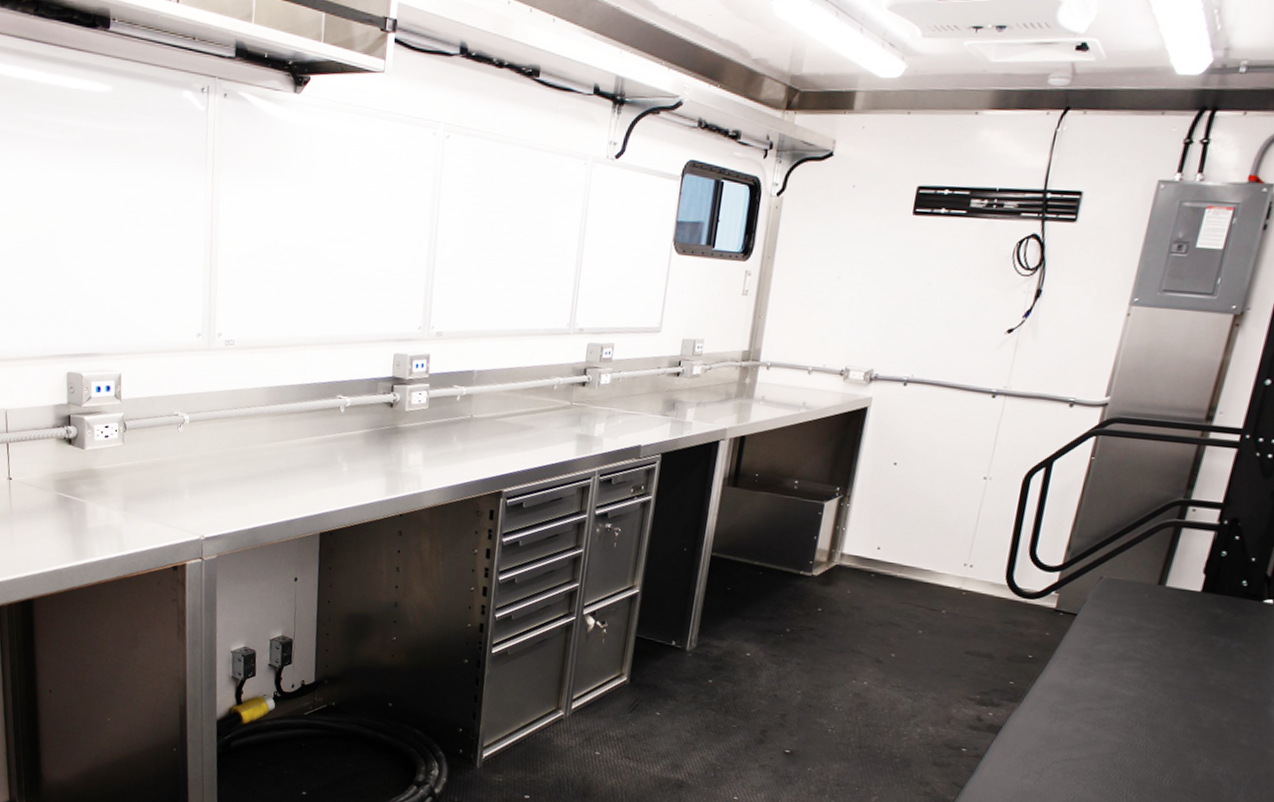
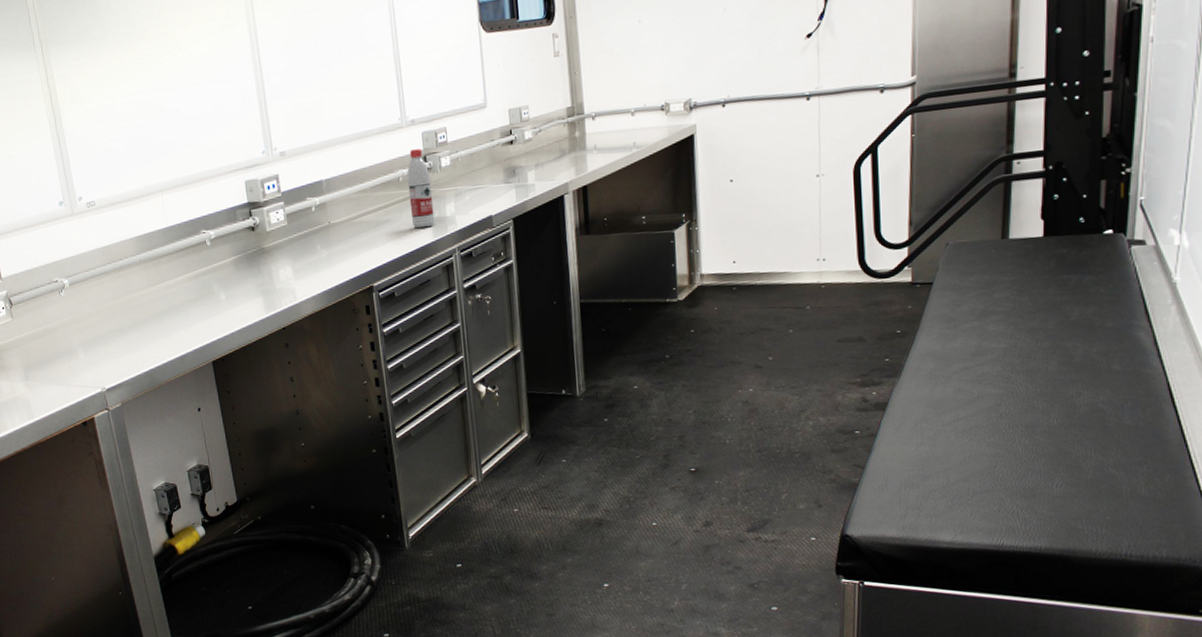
water bottle: none [556,359,587,444] -> present [407,148,435,229]

